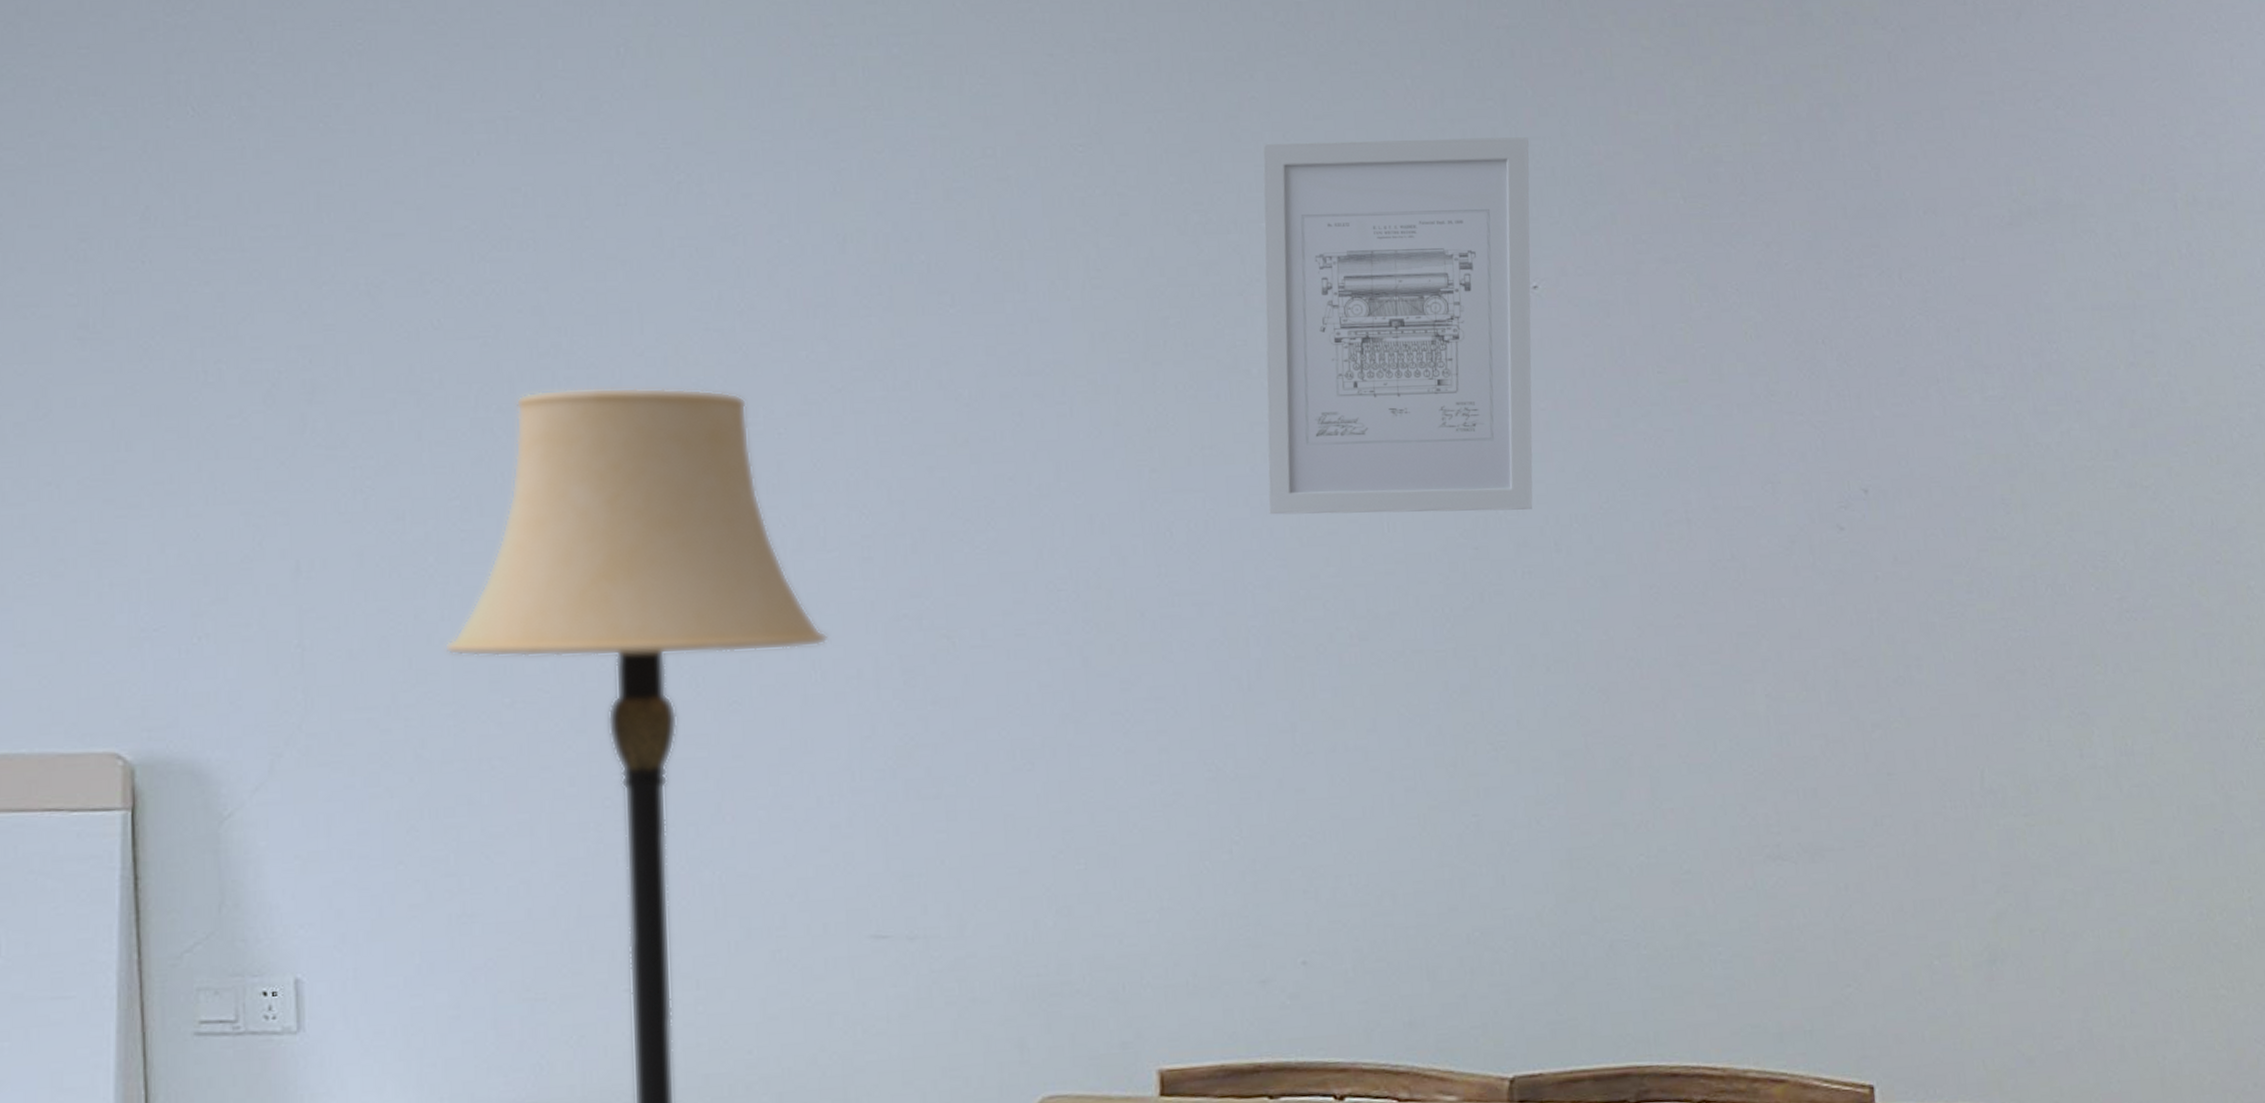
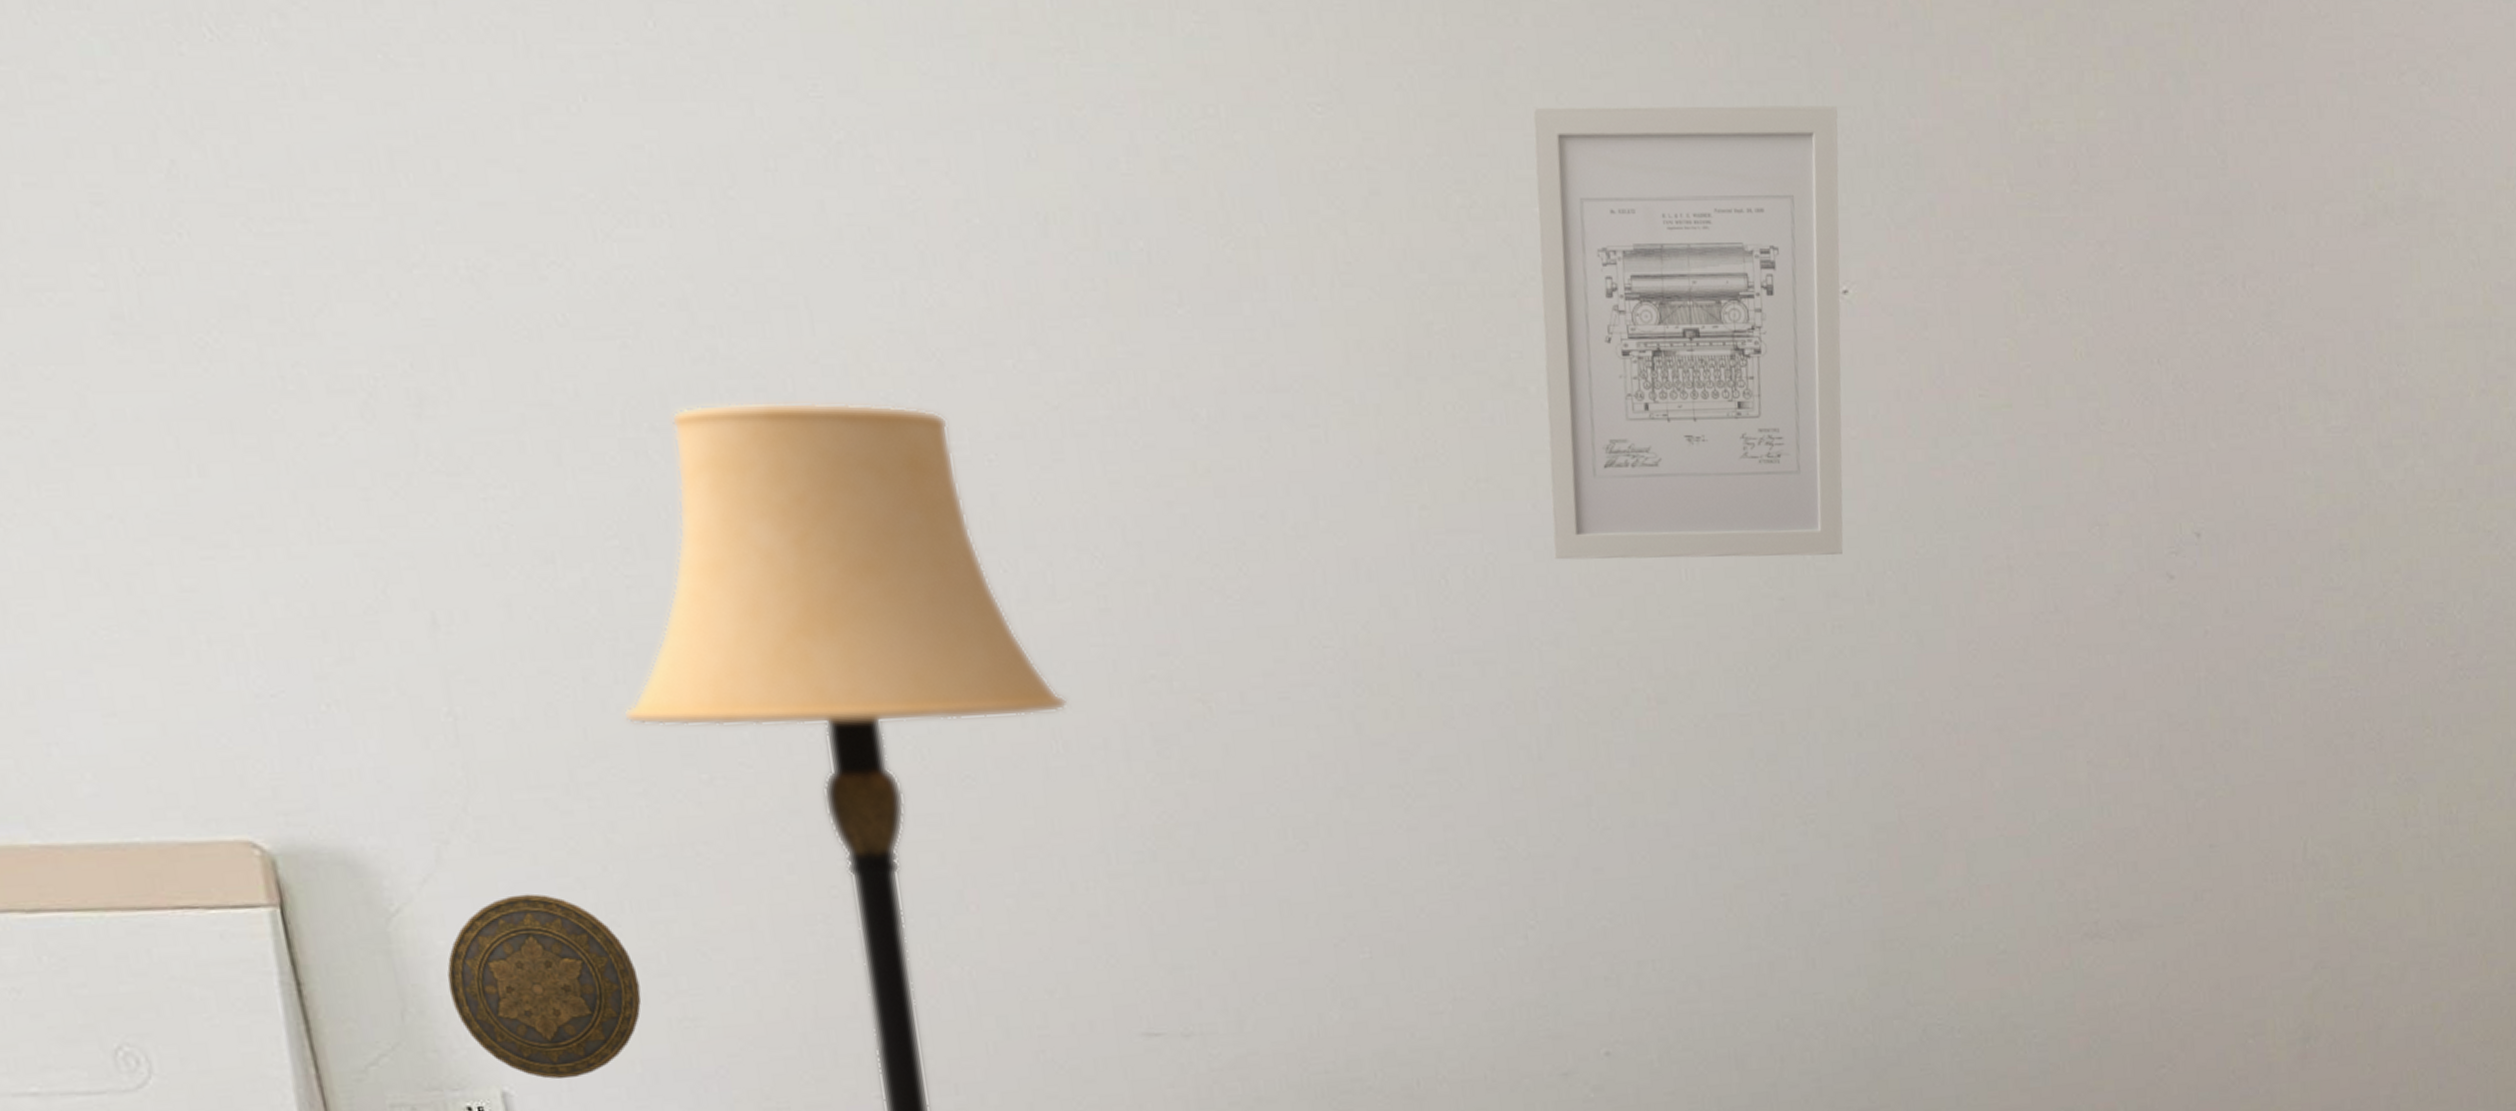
decorative plate: none [263,801,428,968] -> present [447,893,642,1080]

